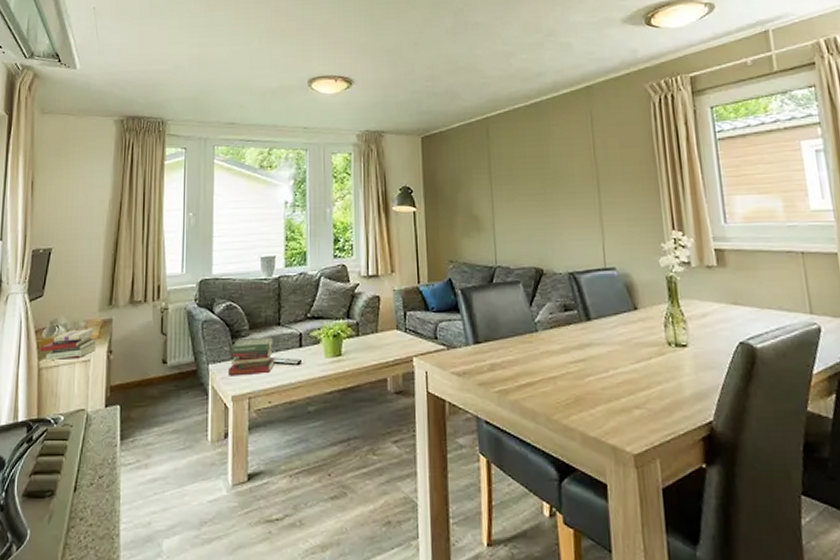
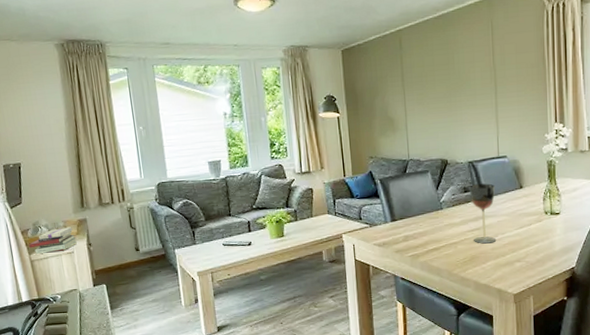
books: present [229,337,275,376] -> none [191,225,230,257]
wineglass: none [570,301,606,381] -> present [469,183,496,244]

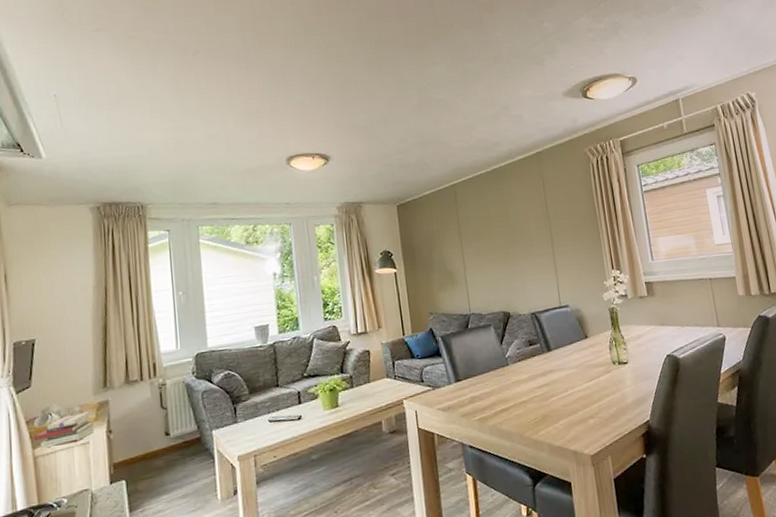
wineglass: present [469,183,496,244] -> none [533,335,566,401]

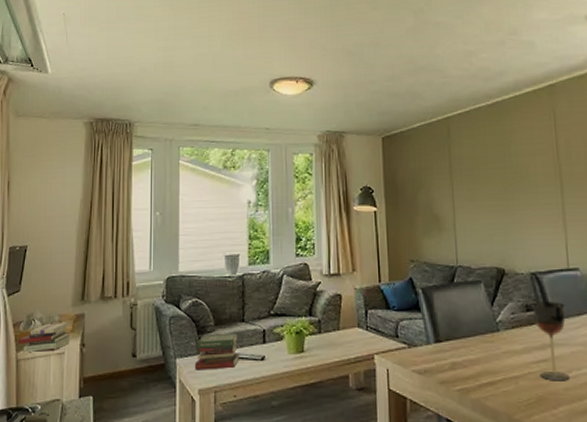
books: none [232,398,277,439] -> present [195,333,239,370]
wineglass: none [533,335,566,401] -> present [532,302,569,381]

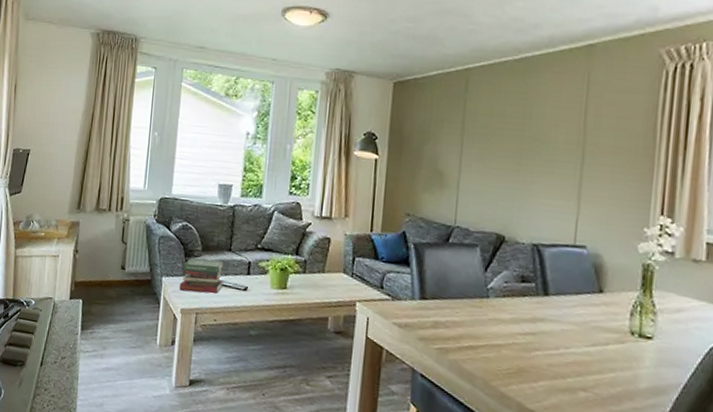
books: present [18,323,71,353] -> none [17,226,65,252]
wineglass: present [532,302,569,381] -> none [525,274,564,357]

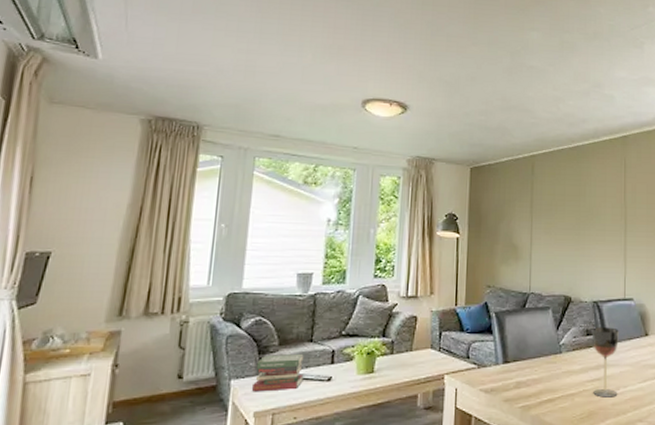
wineglass: none [525,274,564,357] -> present [591,327,619,398]

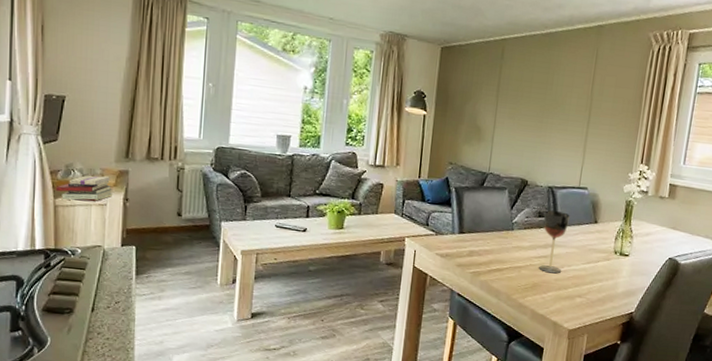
books: none [28,341,100,375] -> present [56,175,113,201]
books: present [252,353,304,392] -> none [240,204,283,236]

